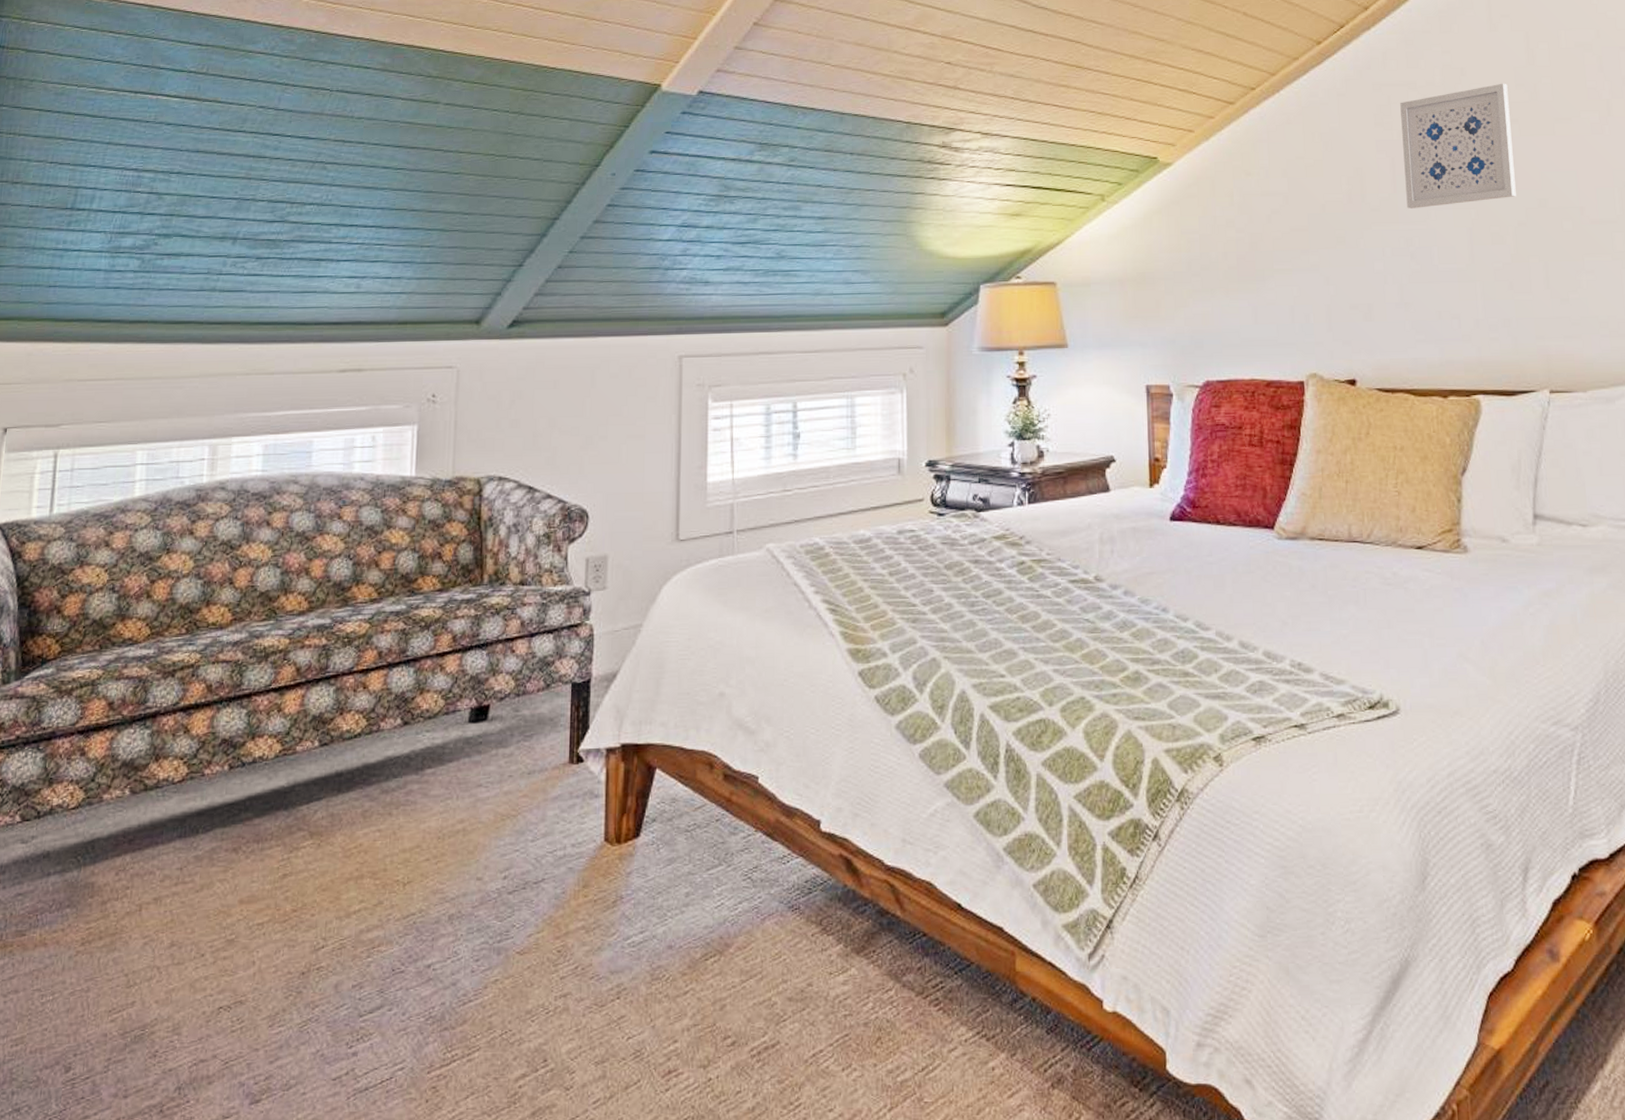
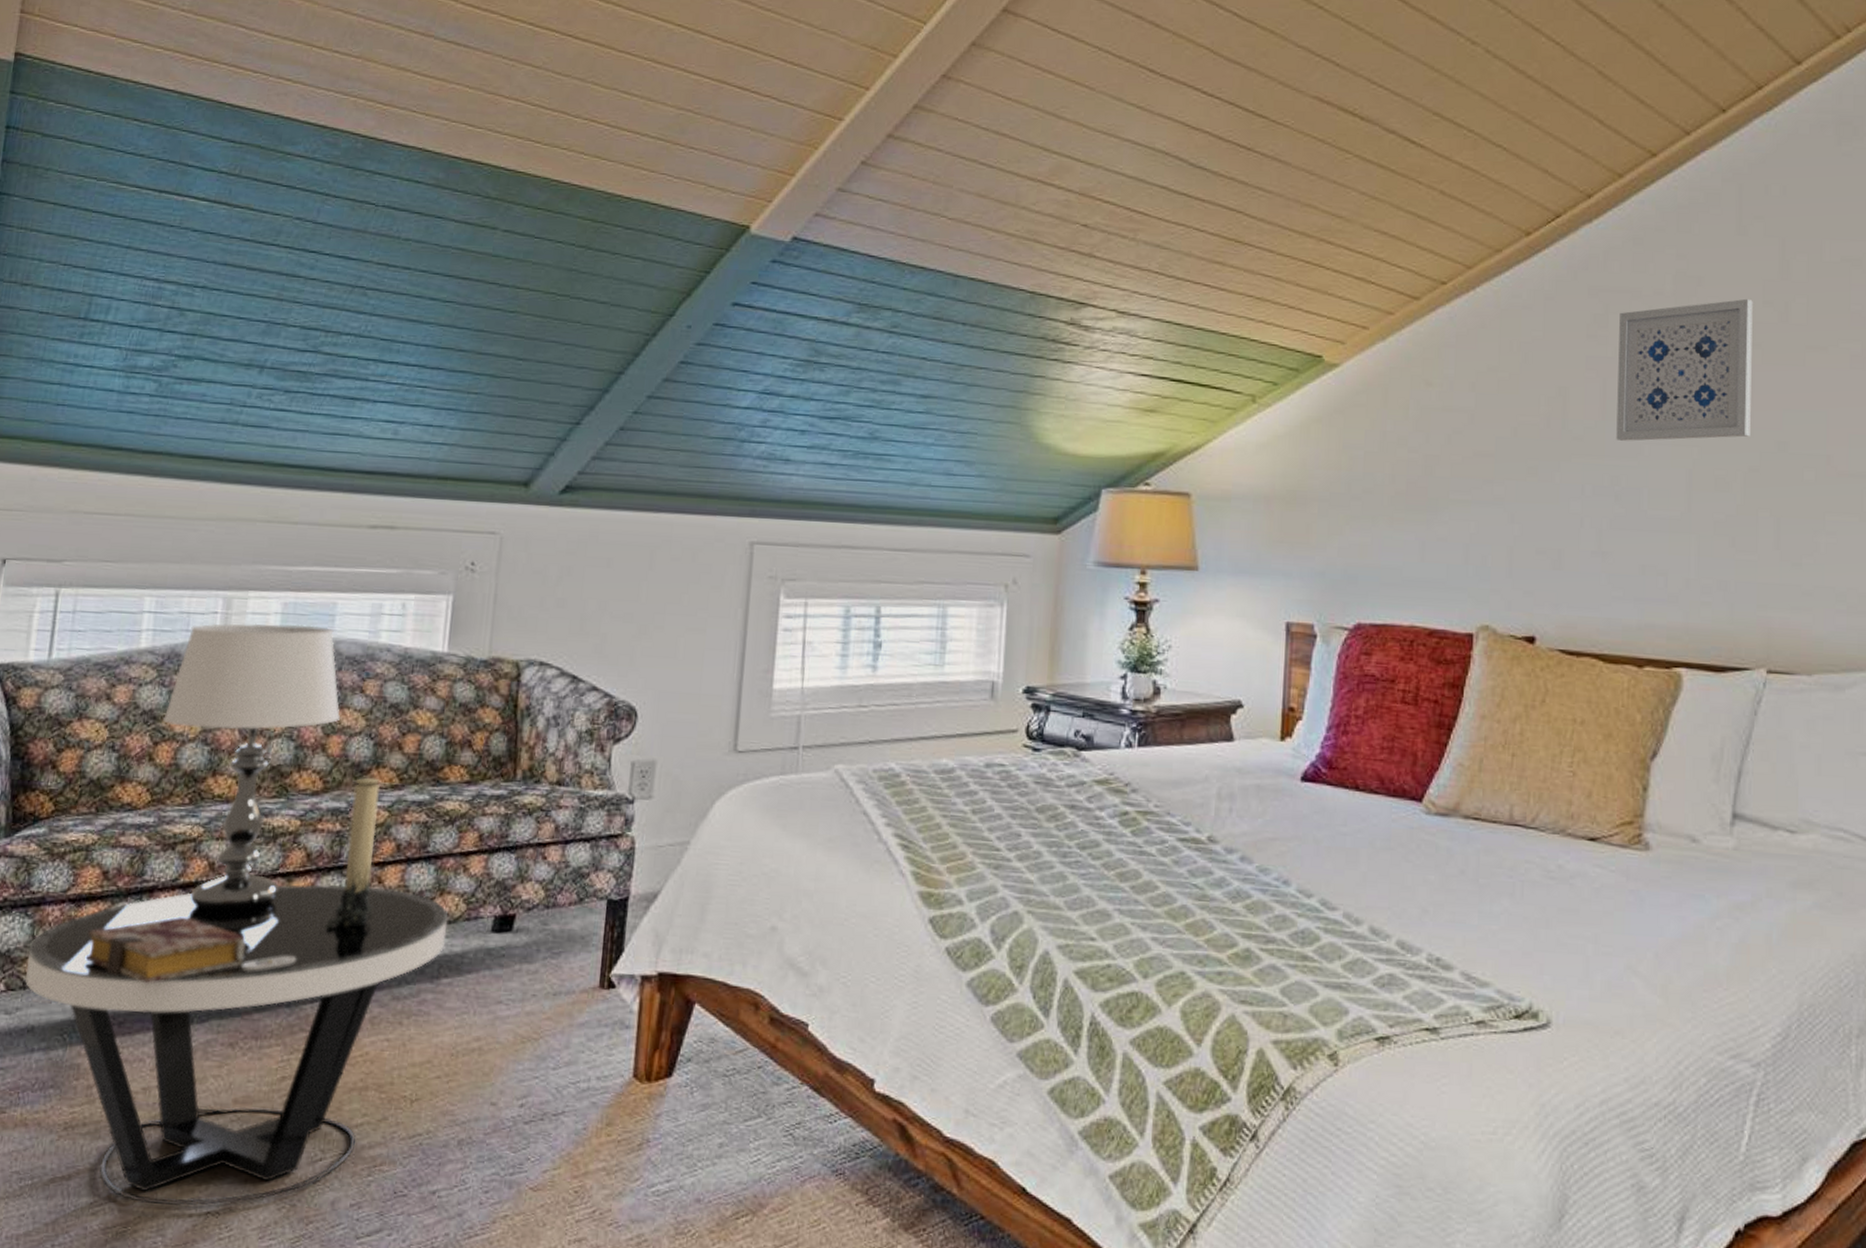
side table: none [40,692,429,1005] -> present [25,884,449,1207]
book: none [95,737,244,801] -> present [85,916,246,983]
table lamp: none [158,463,322,729] -> present [163,623,341,912]
candle: none [317,594,360,734] -> present [326,777,380,929]

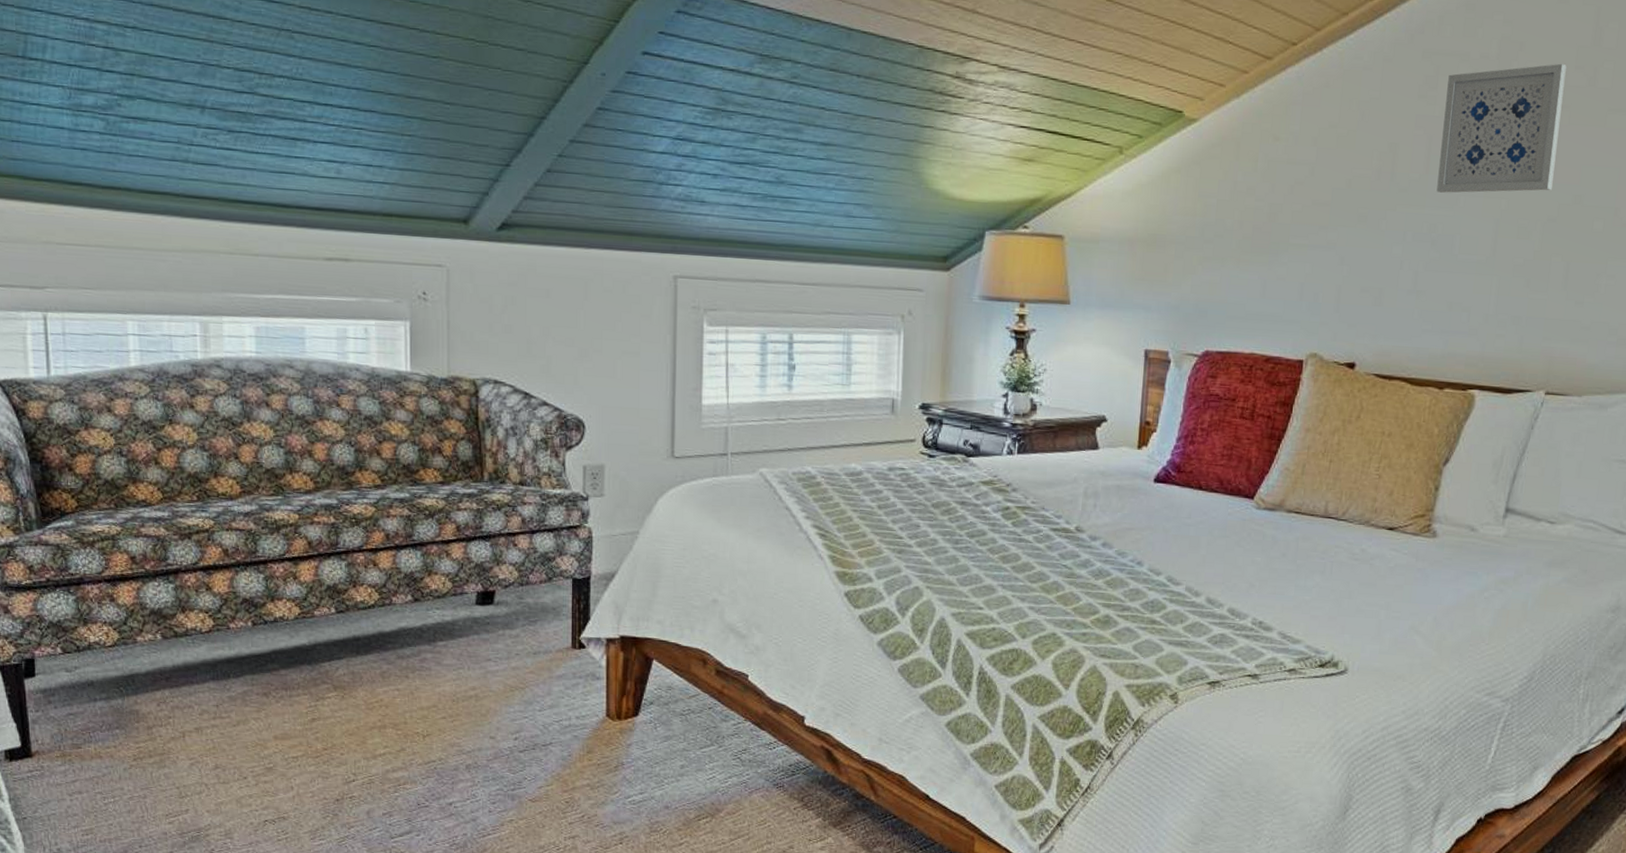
side table: present [25,884,449,1207] -> none [76,566,438,817]
book: present [85,916,246,983] -> none [126,593,266,647]
table lamp: present [163,623,341,912] -> none [162,345,322,589]
candle: present [326,777,380,929] -> none [333,479,372,603]

